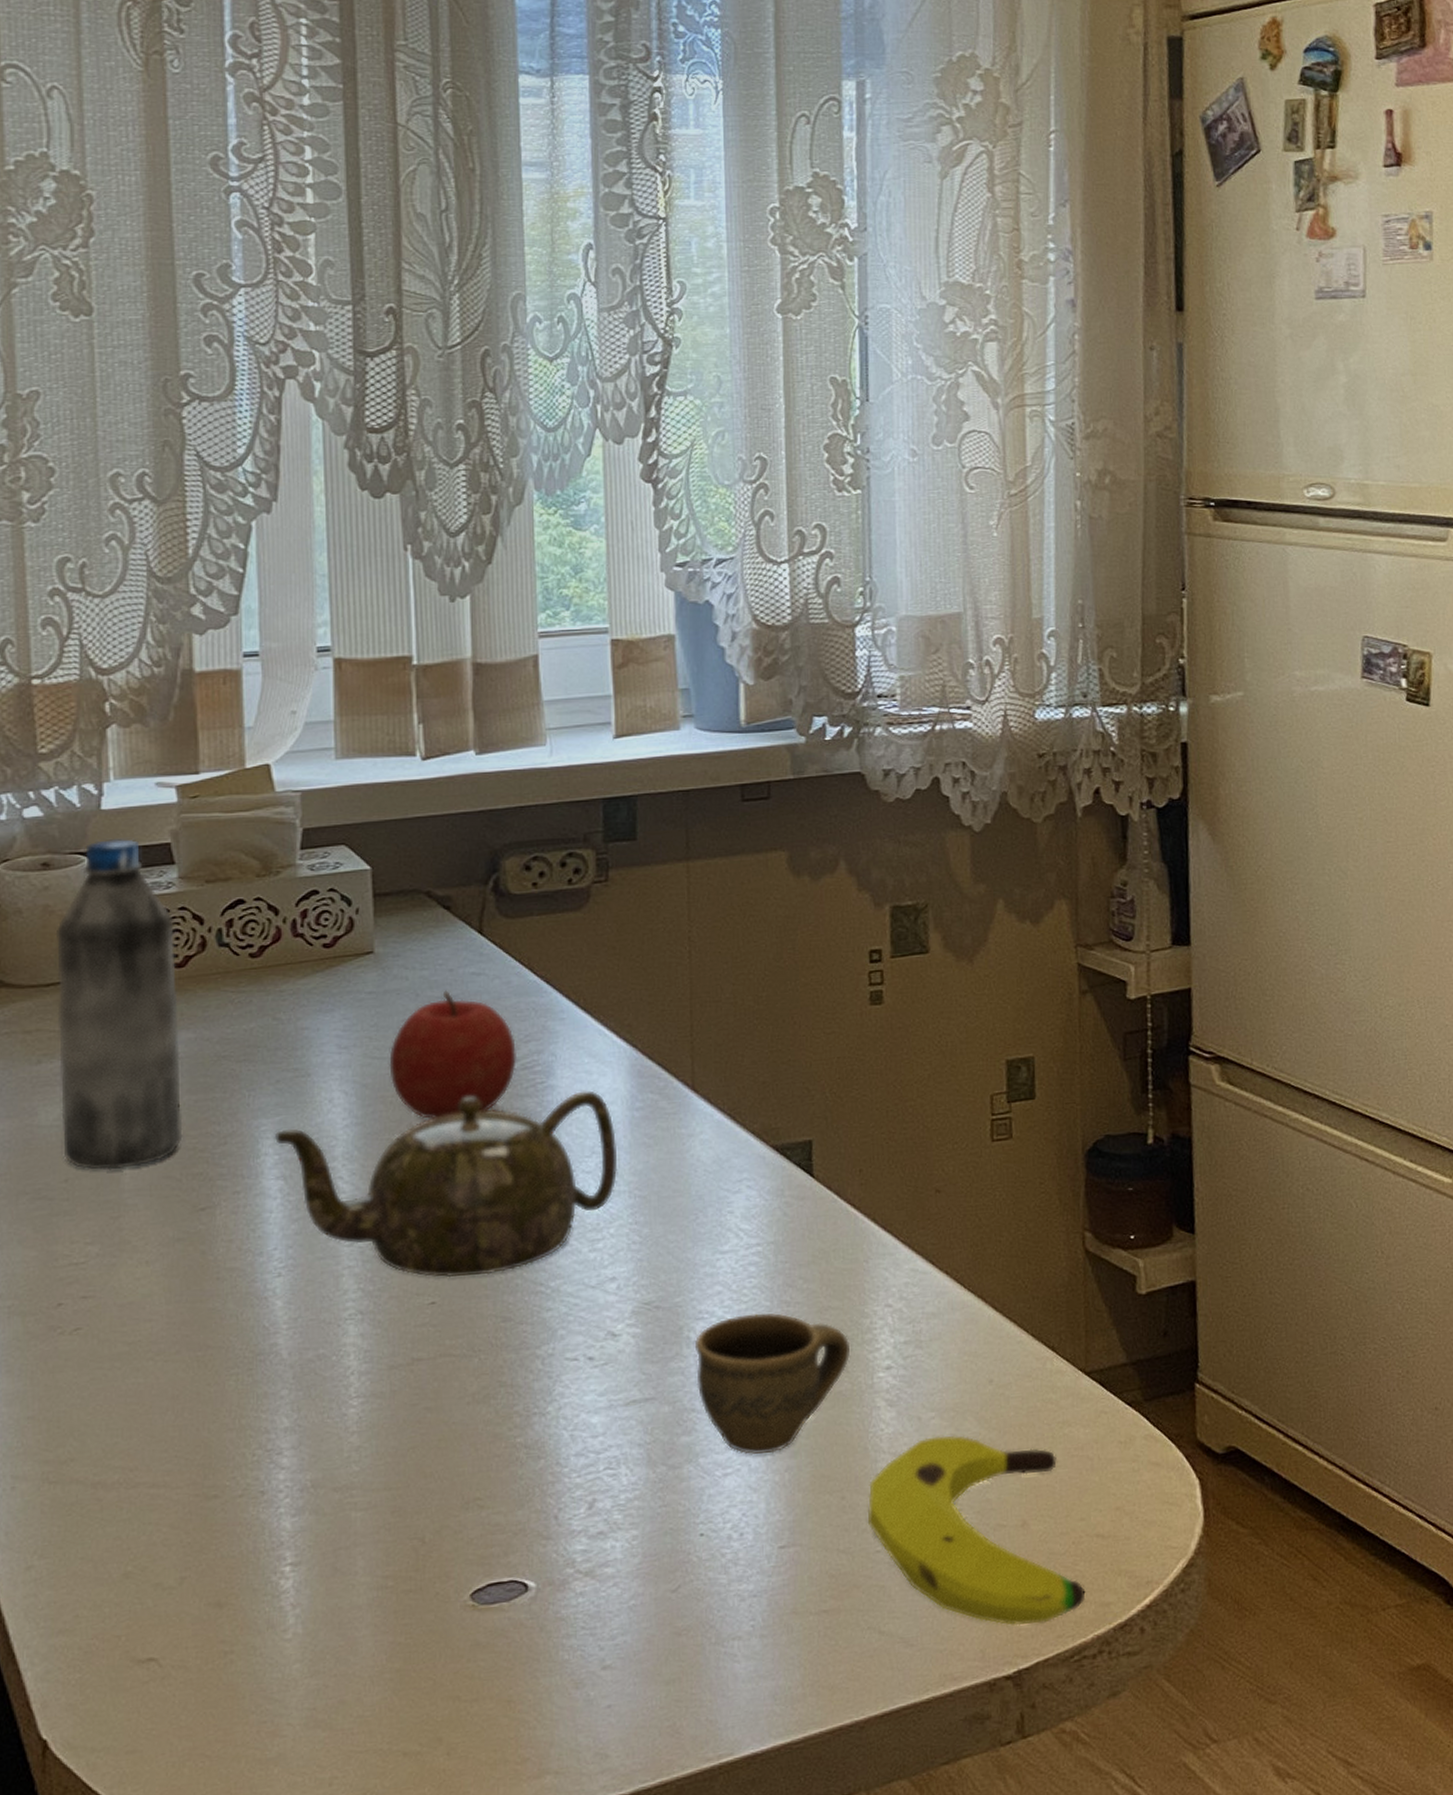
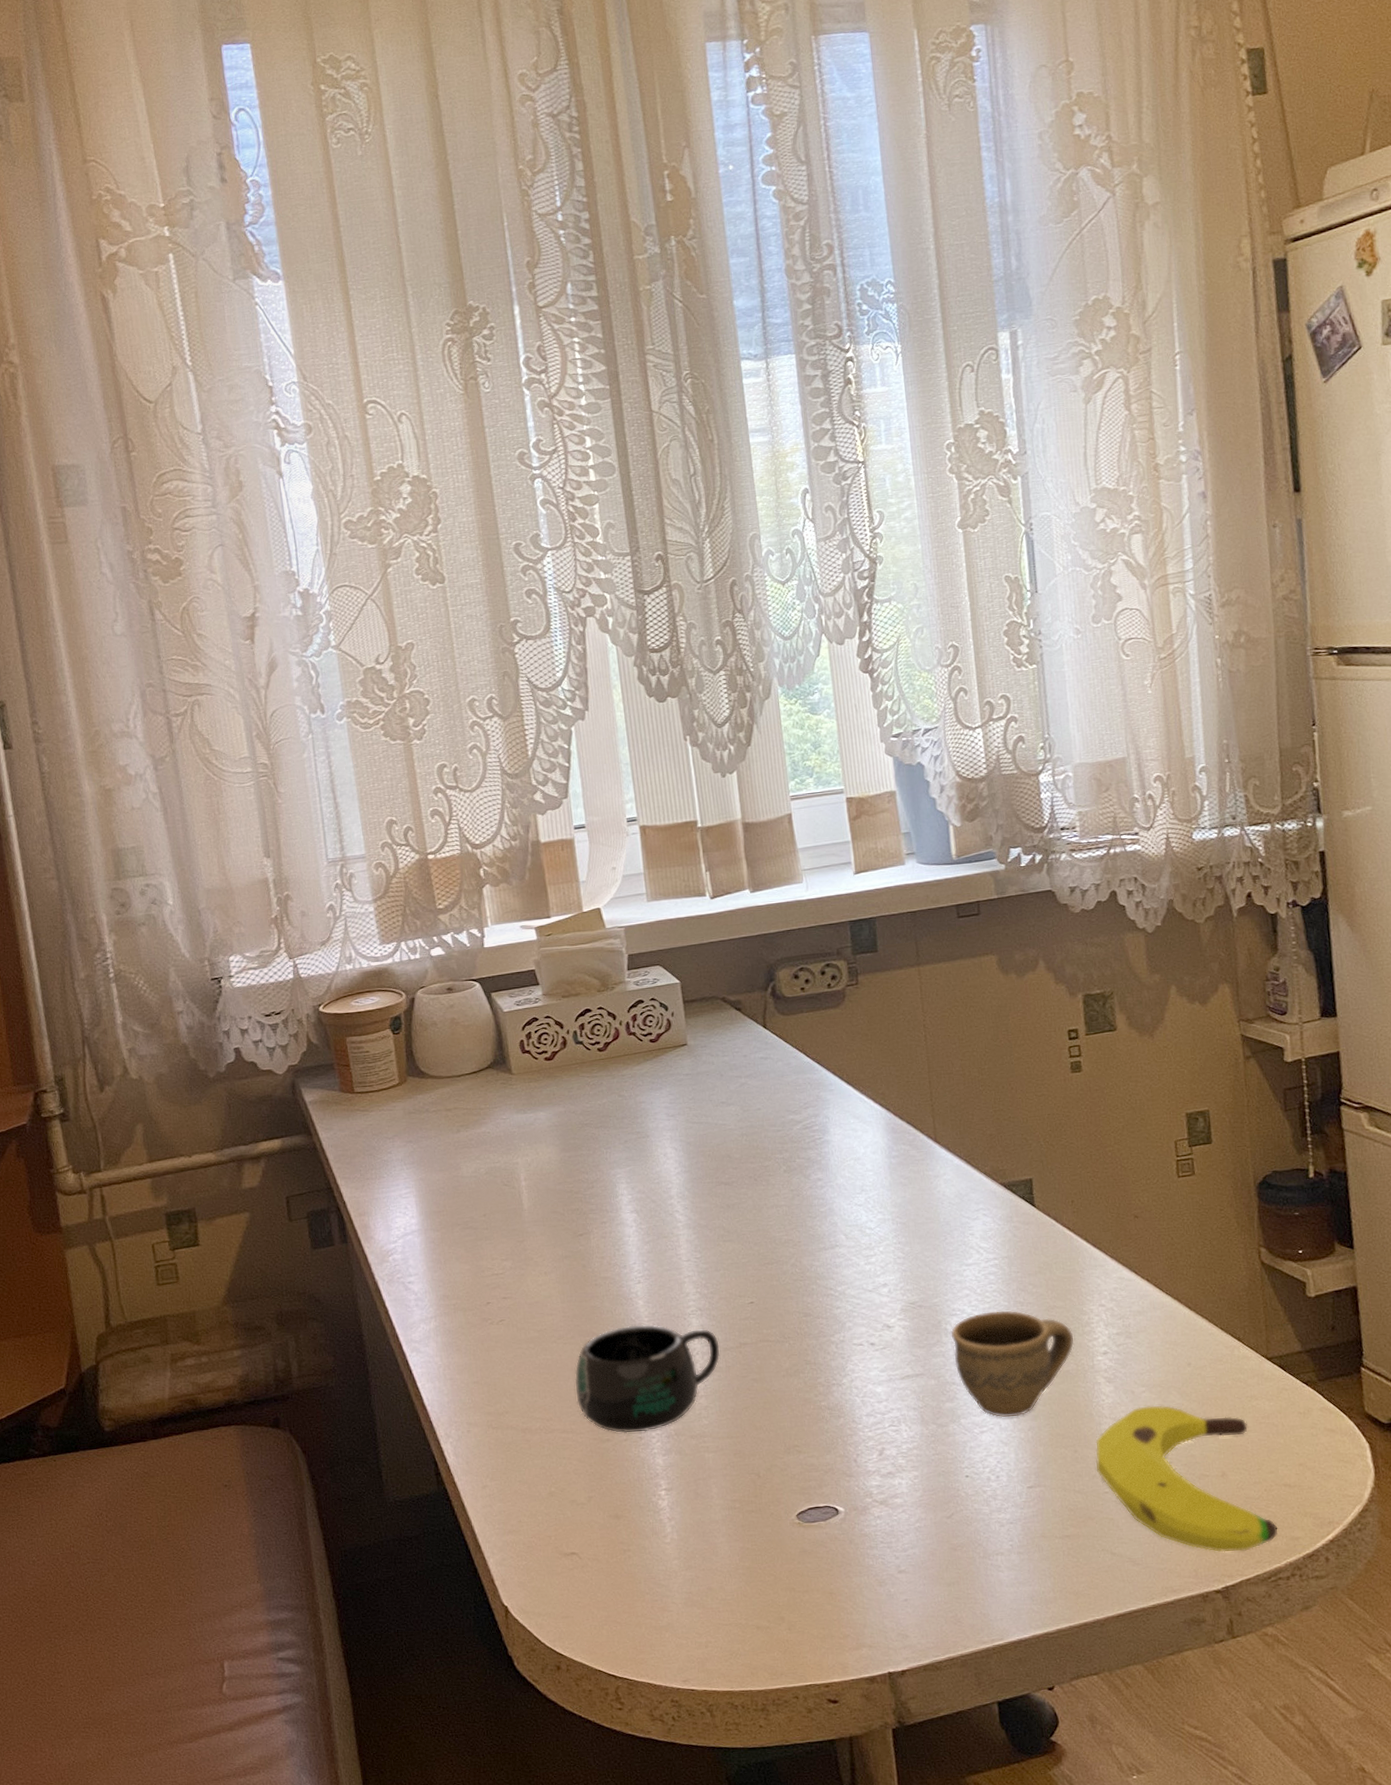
water bottle: present [55,838,183,1170] -> none [461,967,563,1208]
mug: none [175,1333,384,1487] -> present [574,1324,720,1433]
teapot: present [275,1090,618,1278] -> none [627,1143,883,1284]
fruit: present [389,990,518,1121] -> none [704,1071,800,1168]

